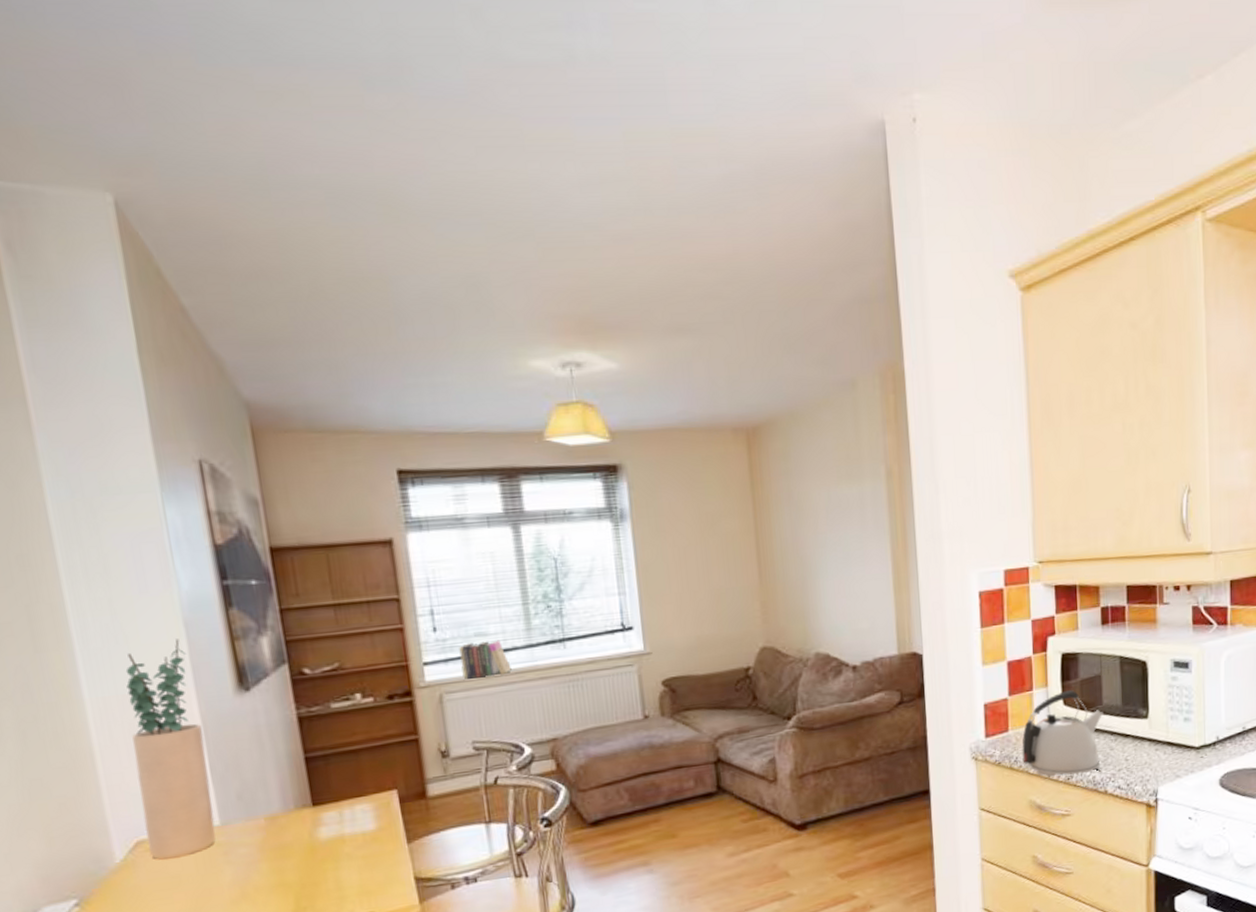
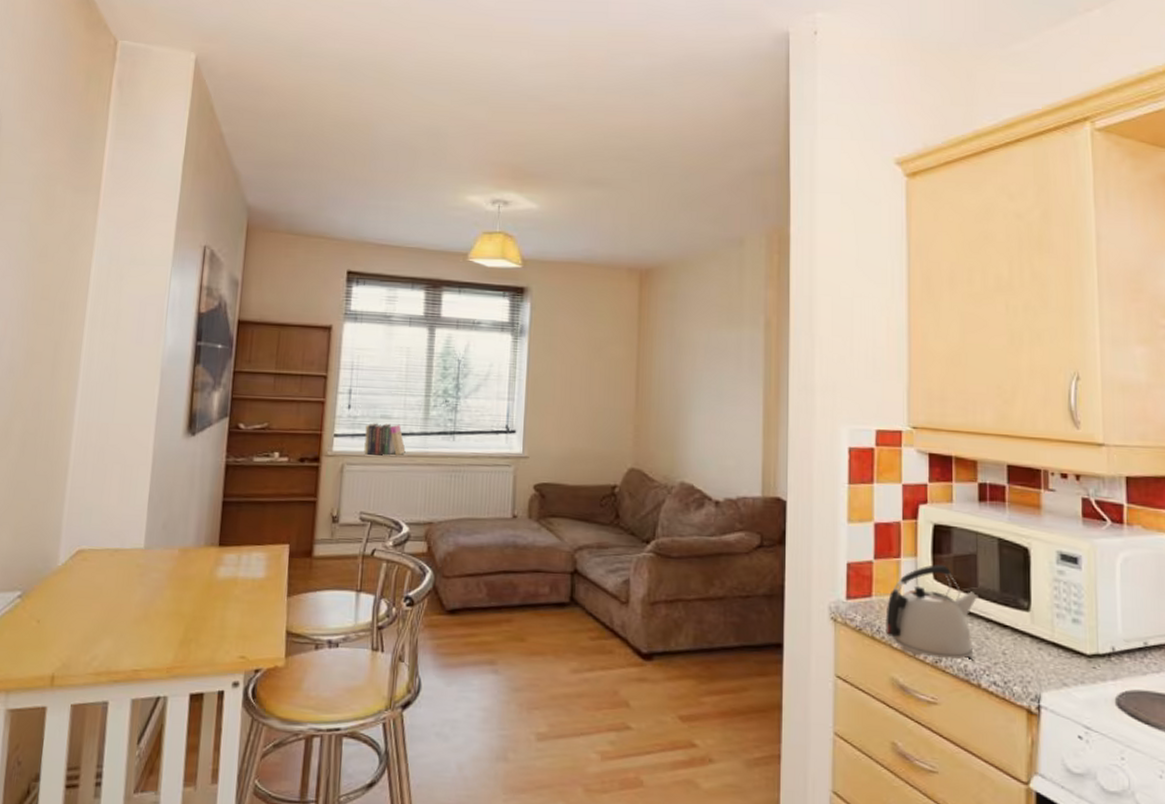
vase: present [126,639,216,860] -> none [84,383,157,571]

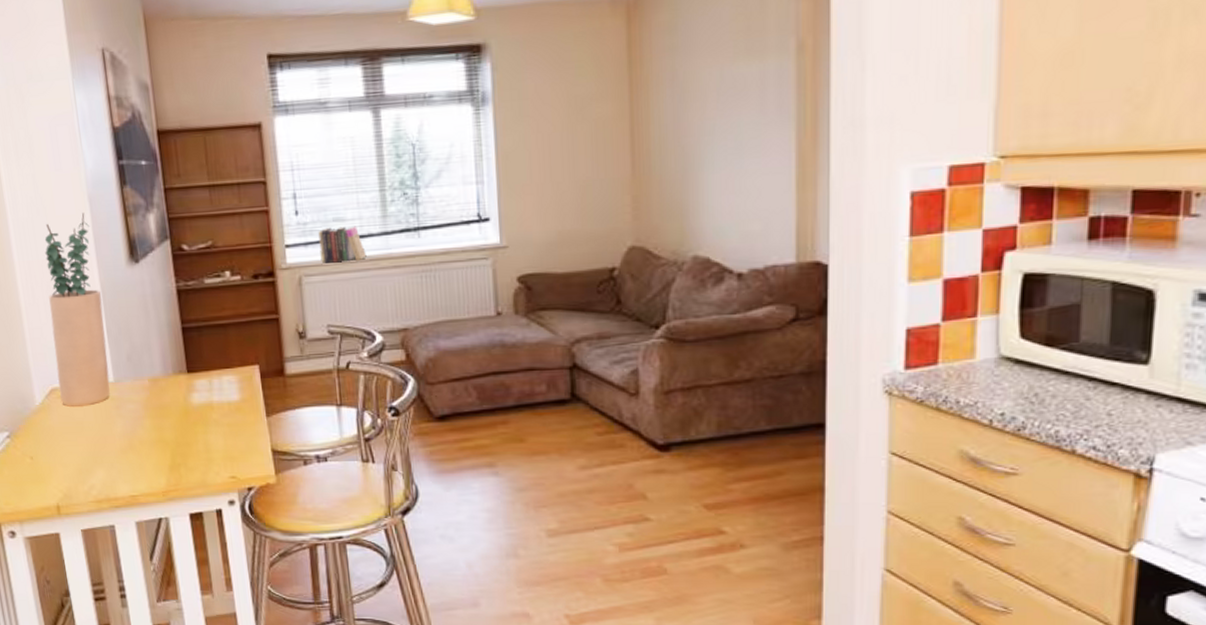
vase: none [84,383,157,571] -> present [44,212,111,407]
kettle: present [885,564,978,660] -> none [954,320,1080,427]

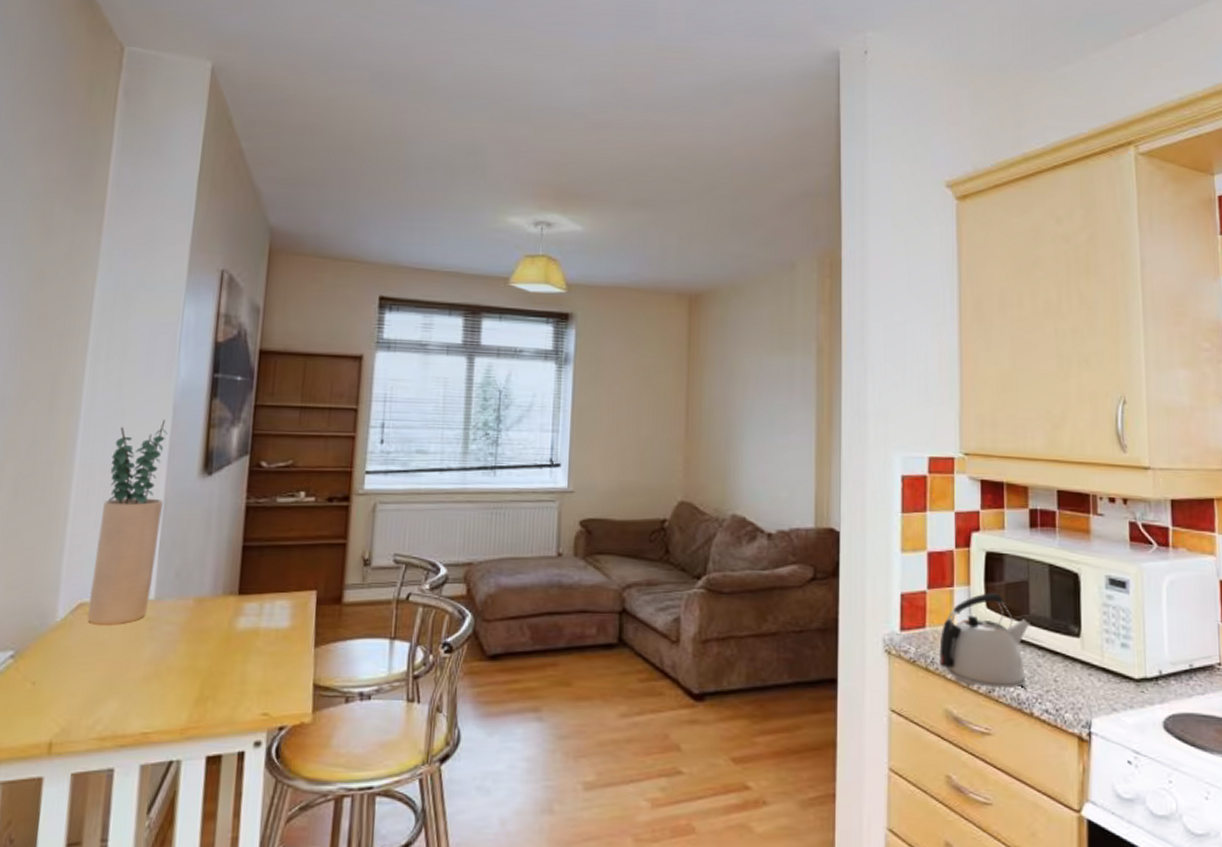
books: present [318,226,367,263] -> none [398,458,443,494]
kettle: none [954,320,1080,427] -> present [939,593,1030,689]

